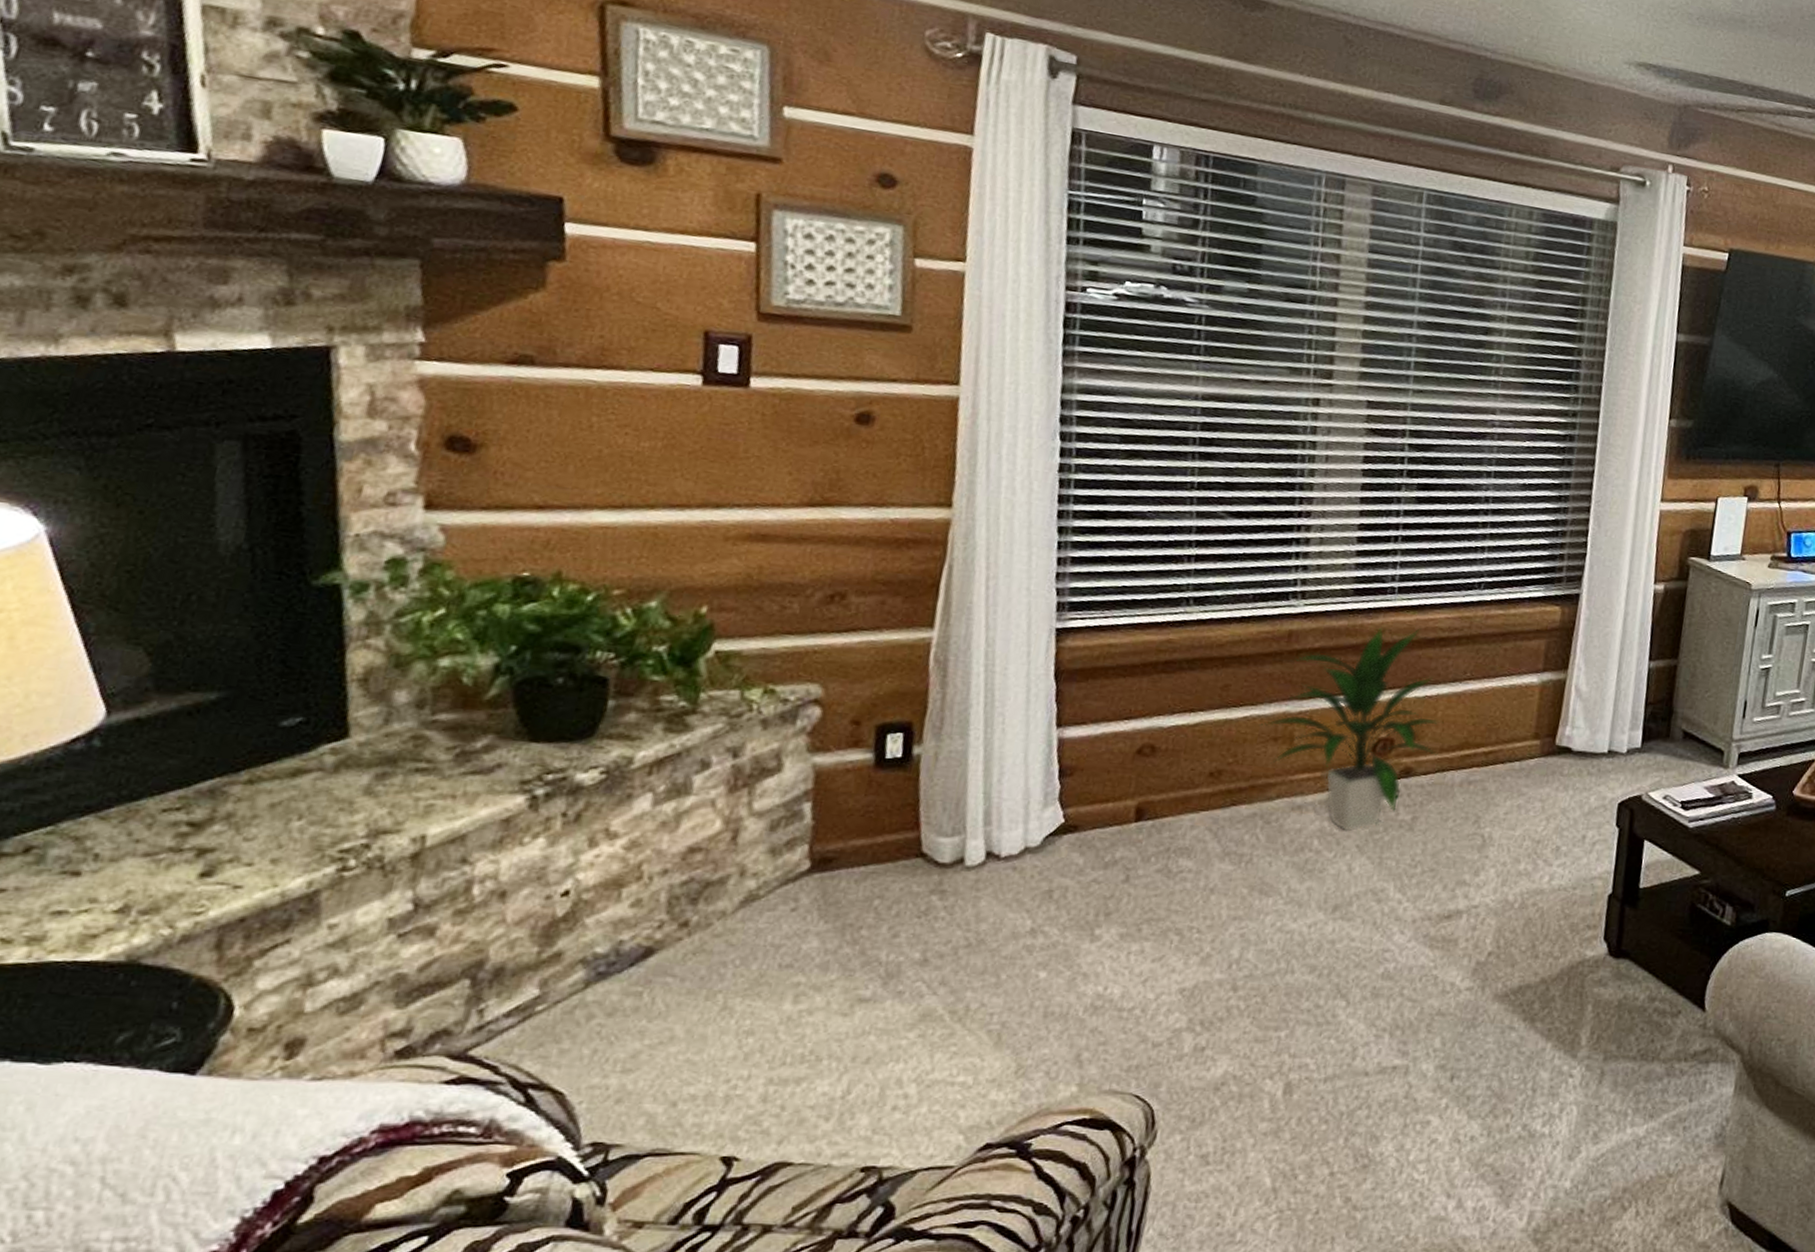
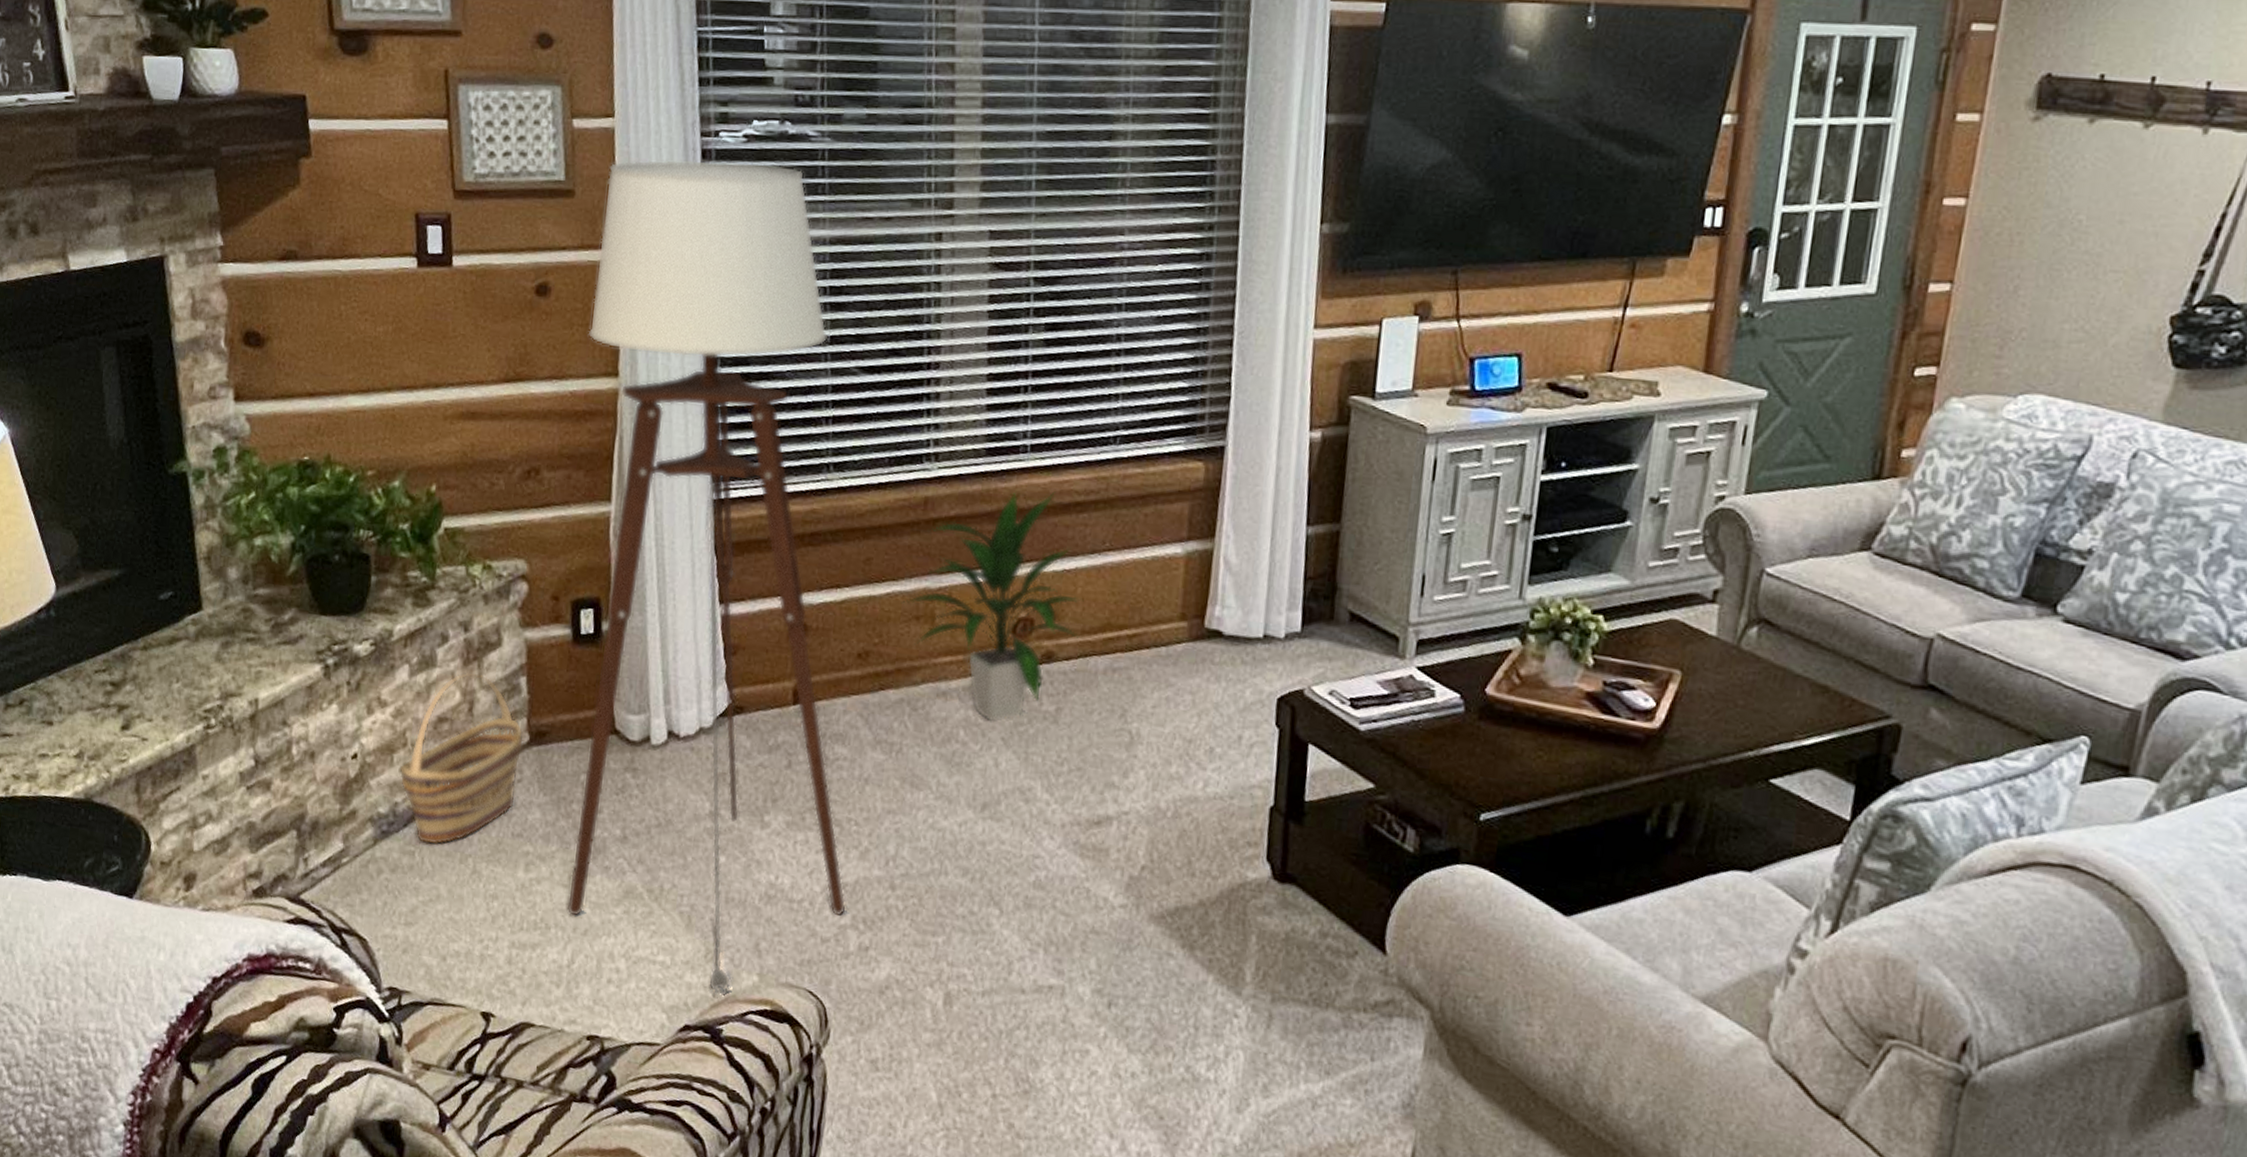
basket: none [629,799,803,984] -> present [399,672,524,845]
floor lamp: none [845,304,1195,1109] -> present [567,159,846,994]

